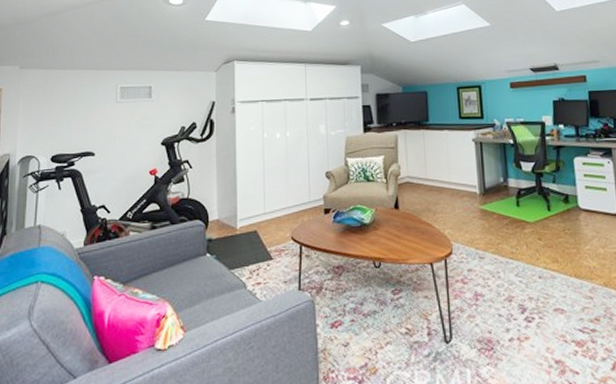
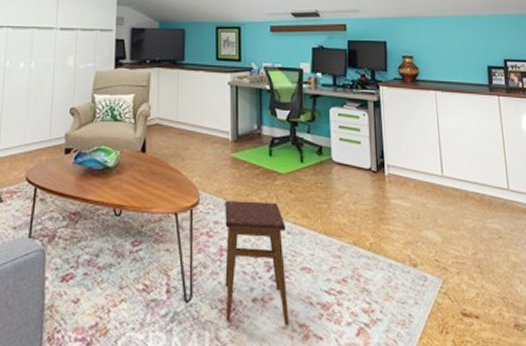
stool: none [477,249,545,363] -> present [225,201,289,326]

